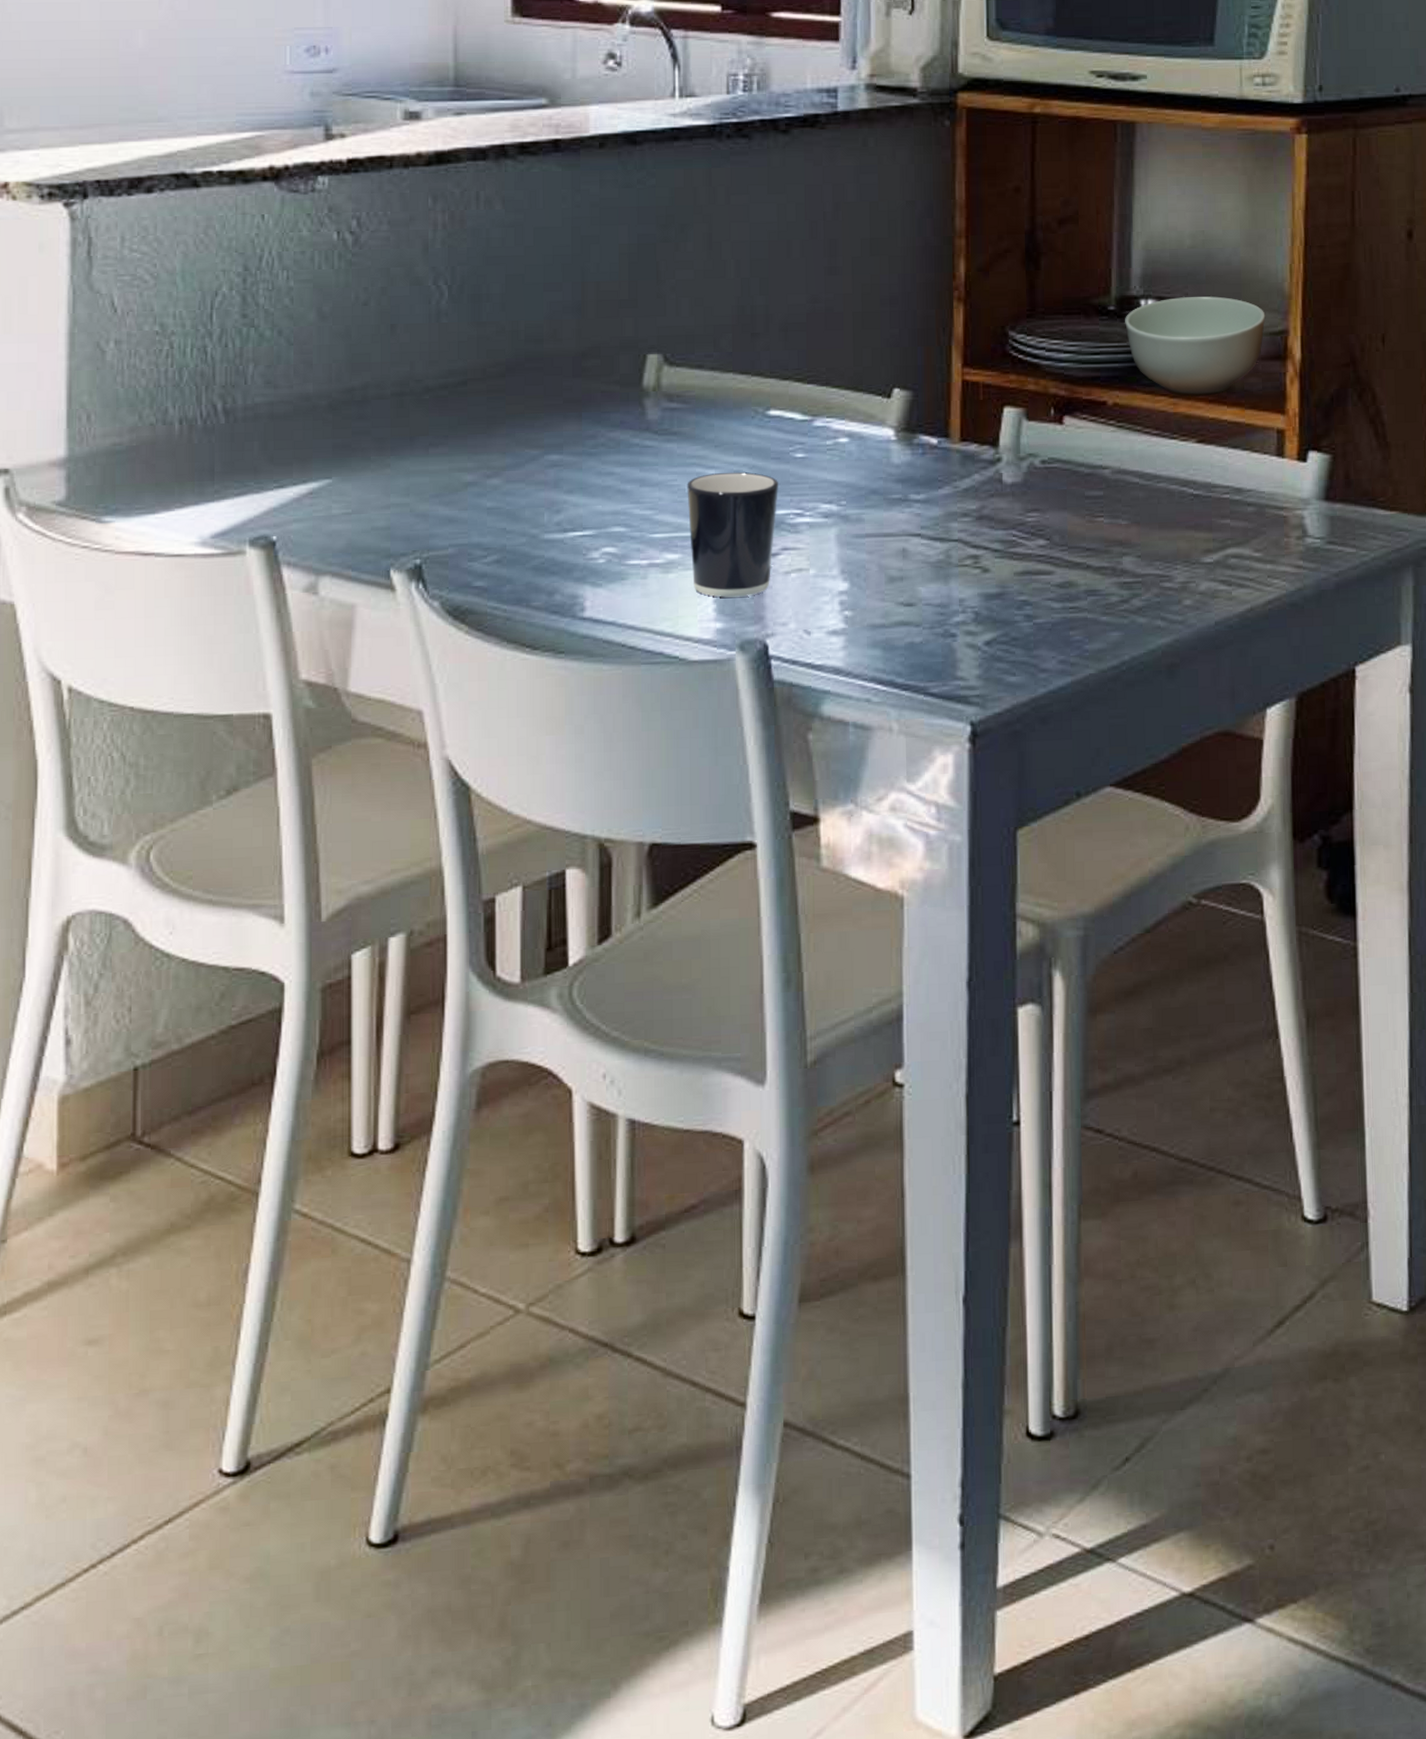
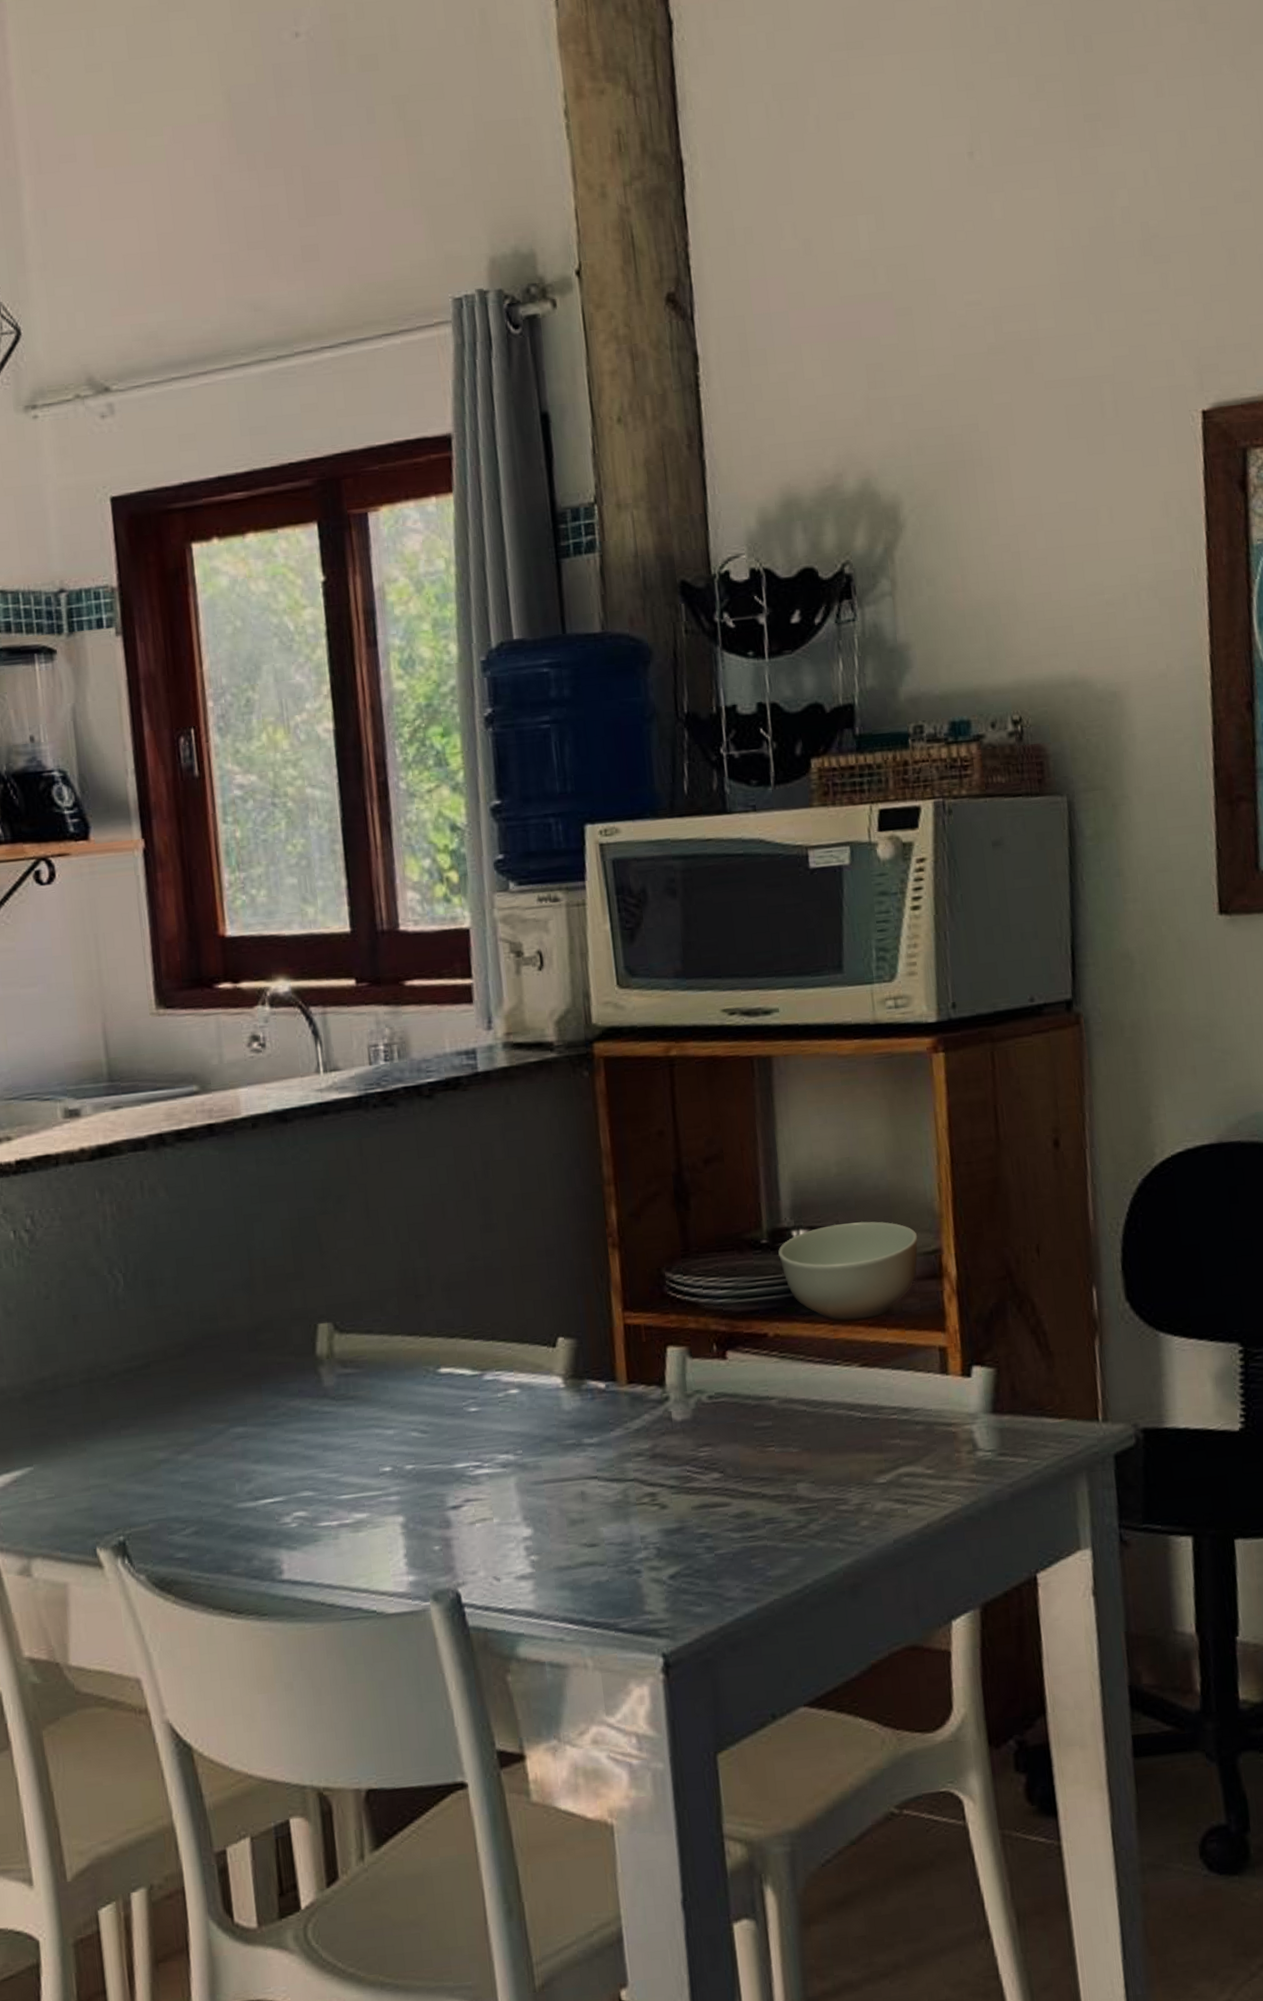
mug: present [687,472,778,598] -> none [368,1429,457,1552]

